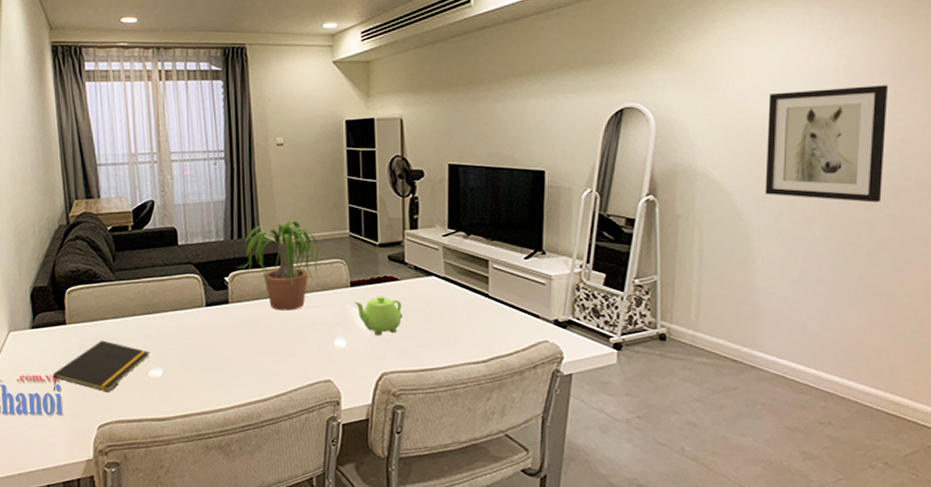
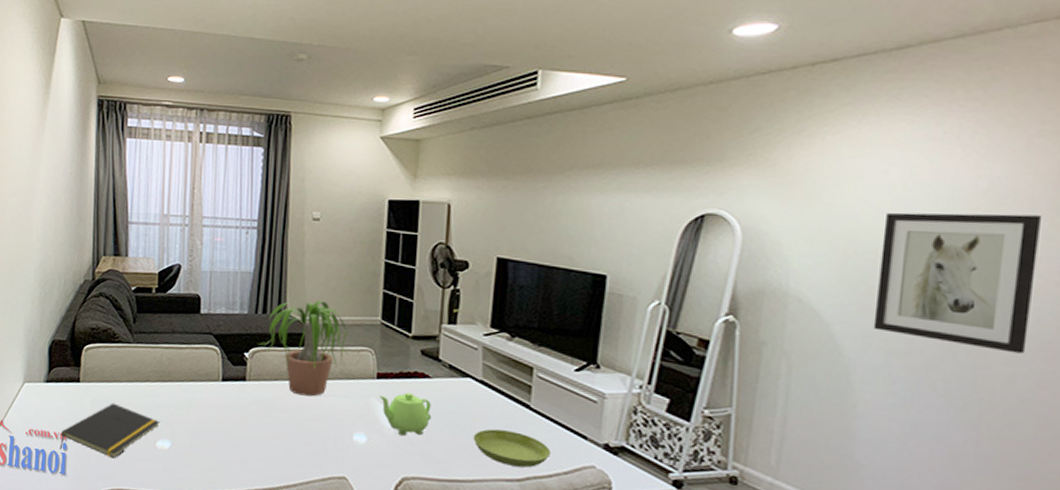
saucer: none [441,319,510,350] -> present [473,429,552,468]

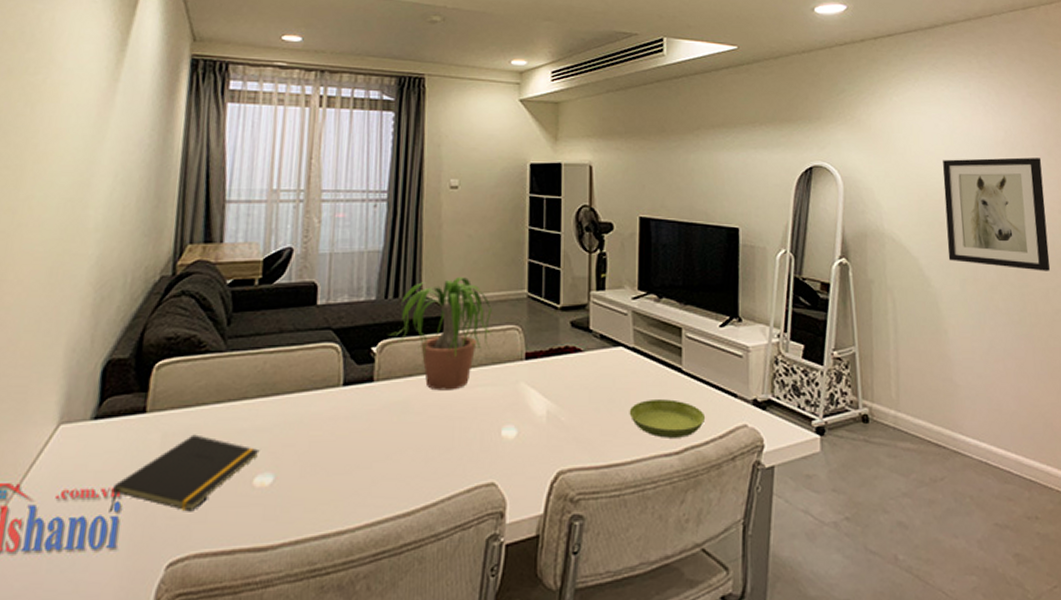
teapot: present [380,392,432,436] -> none [529,371,585,421]

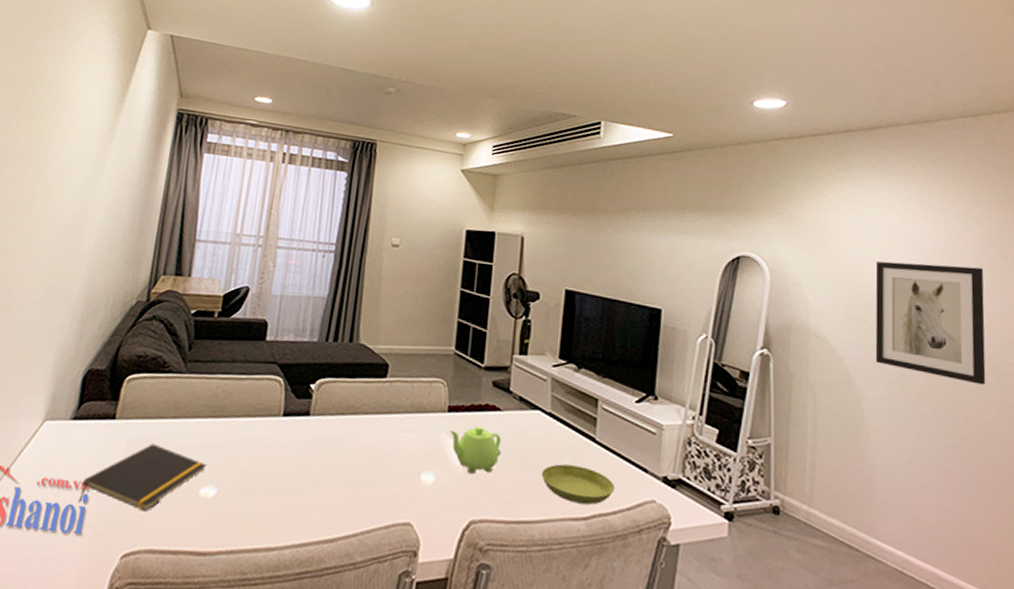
potted plant: present [389,276,493,391] -> none [326,327,421,433]
teapot: none [529,371,585,421] -> present [450,426,501,474]

